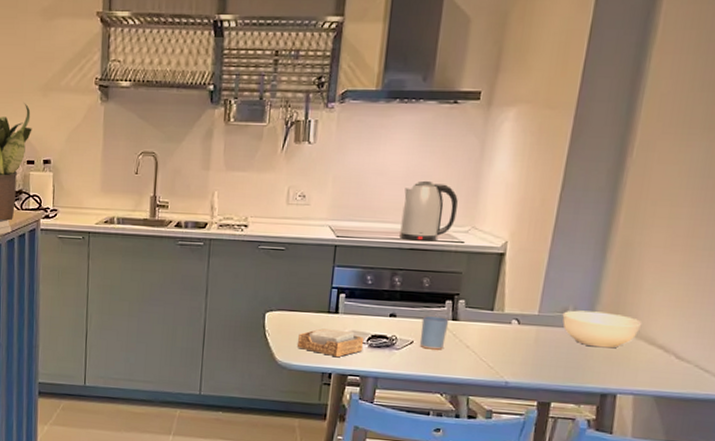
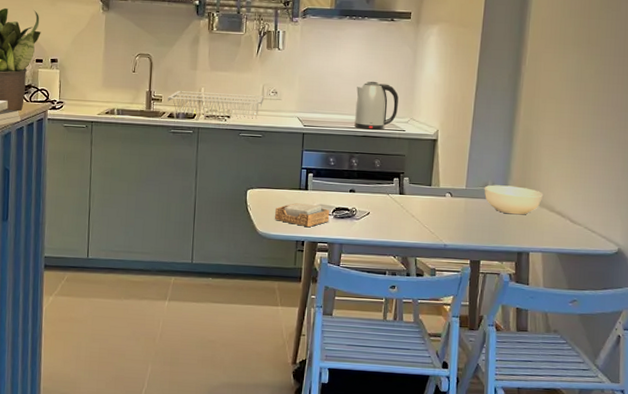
dish rack: none [174,195,288,229] -> present [167,91,263,119]
mug: present [420,315,449,350] -> none [375,190,397,219]

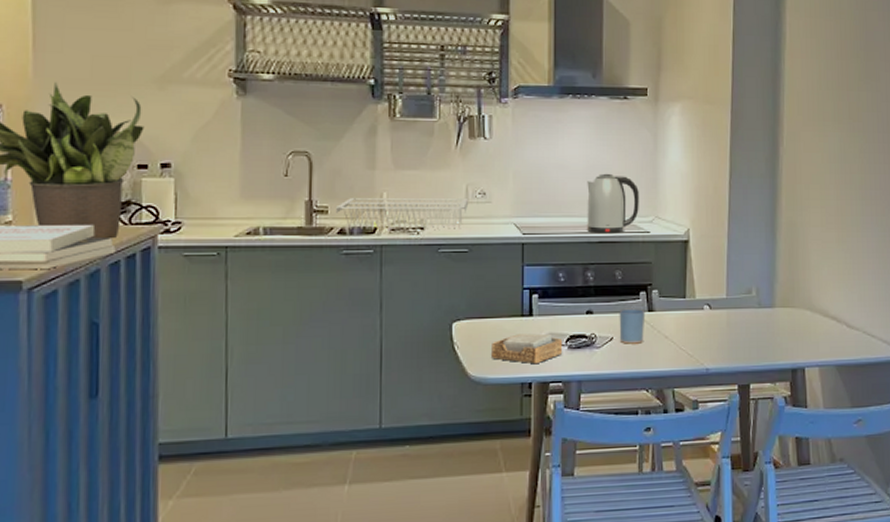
mug: none [375,190,397,219] -> present [619,308,646,344]
bowl: present [484,185,544,215] -> none [747,290,815,325]

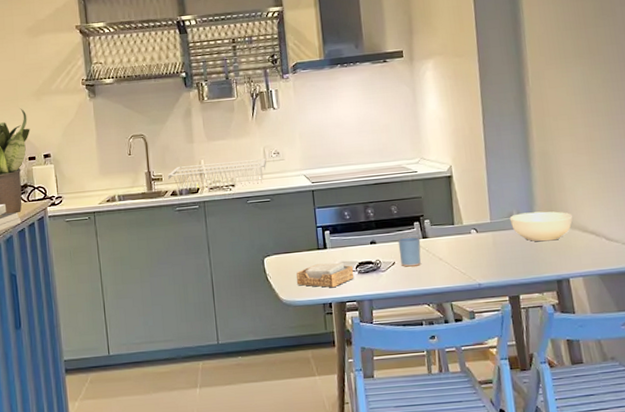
kettle: present [587,173,639,233] -> none [360,125,406,177]
bowl: none [747,290,815,325] -> present [509,211,573,242]

